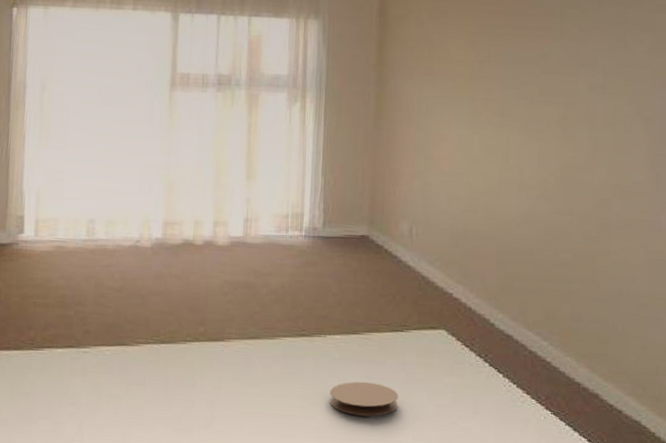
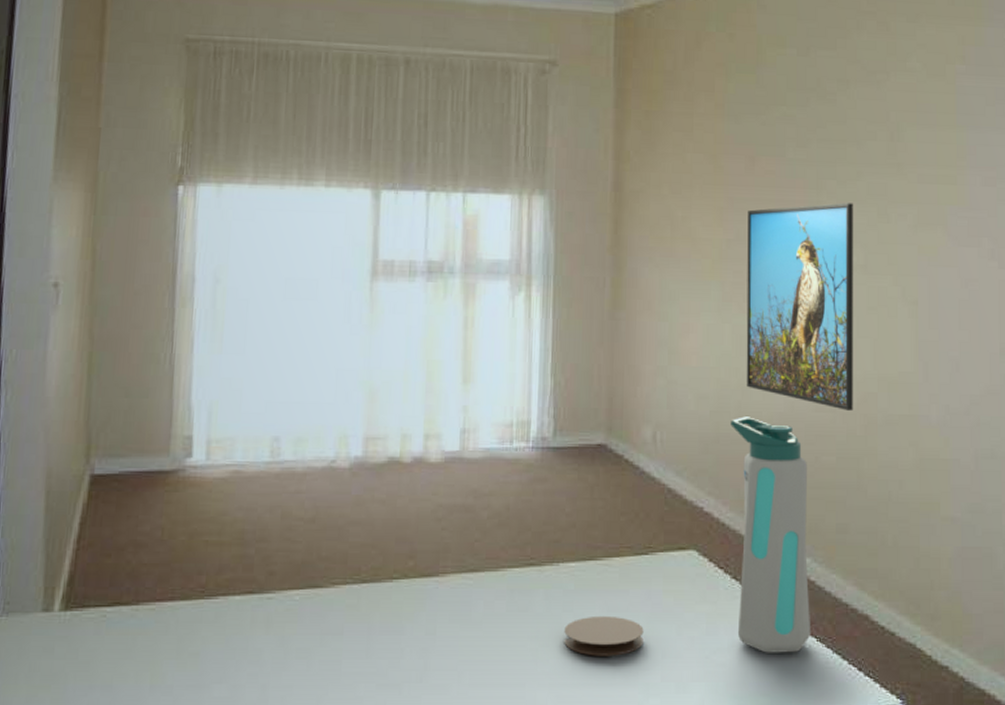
water bottle: none [478,216,547,423] -> present [730,417,811,653]
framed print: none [493,29,594,214] -> present [746,202,853,411]

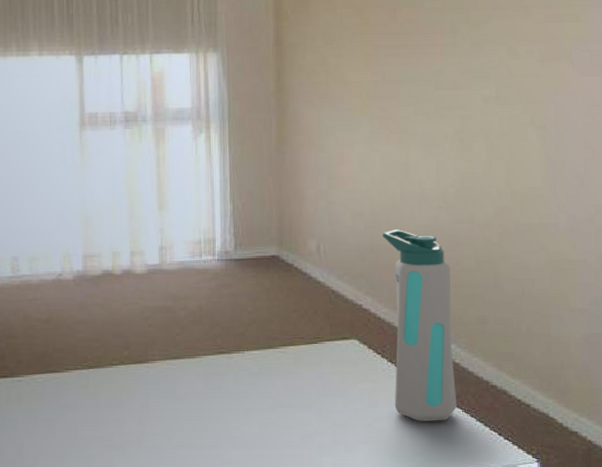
coaster: present [564,615,644,656] -> none [251,392,316,424]
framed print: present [746,202,853,411] -> none [392,43,489,222]

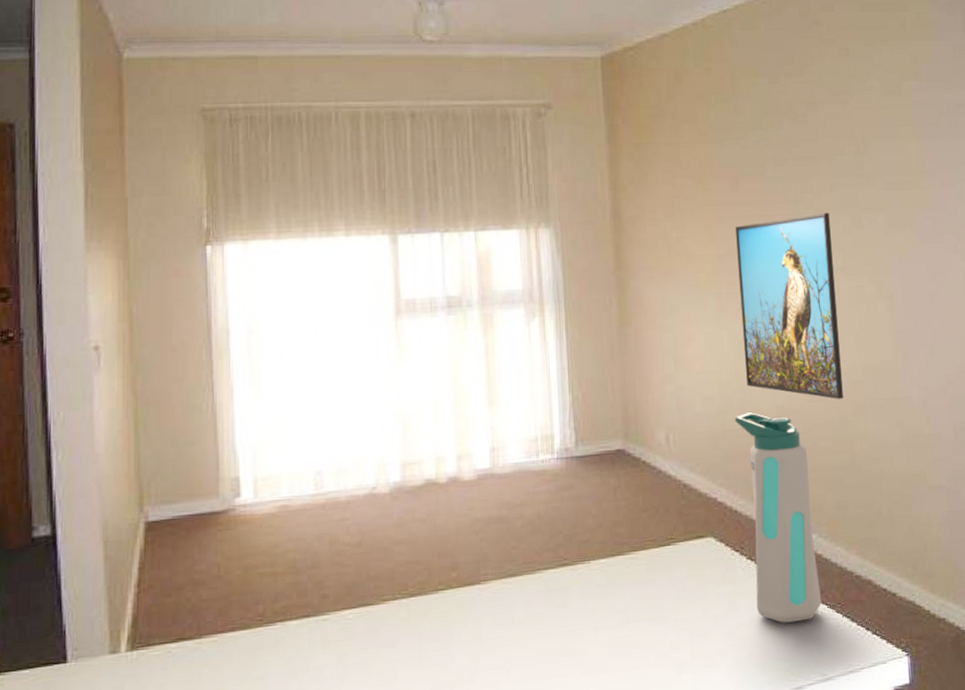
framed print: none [392,43,489,222] -> present [735,212,843,399]

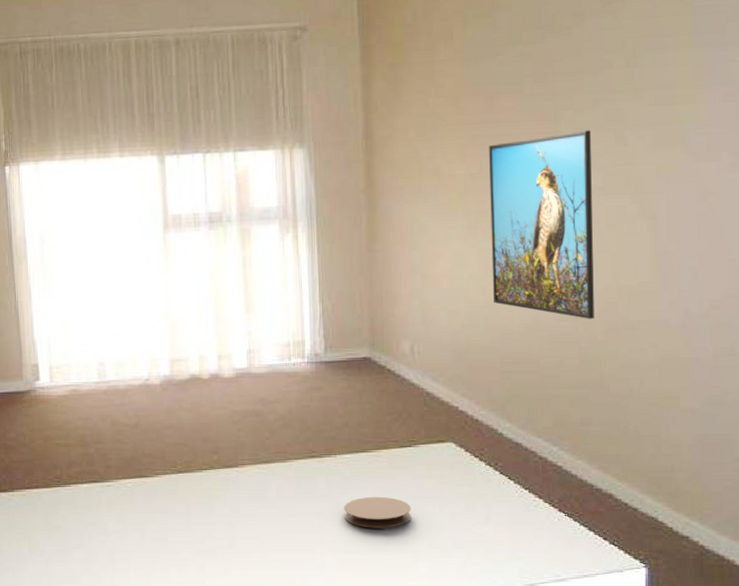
coaster: none [600,604,673,642] -> present [344,496,411,528]
water bottle: present [735,412,822,623] -> none [480,328,560,526]

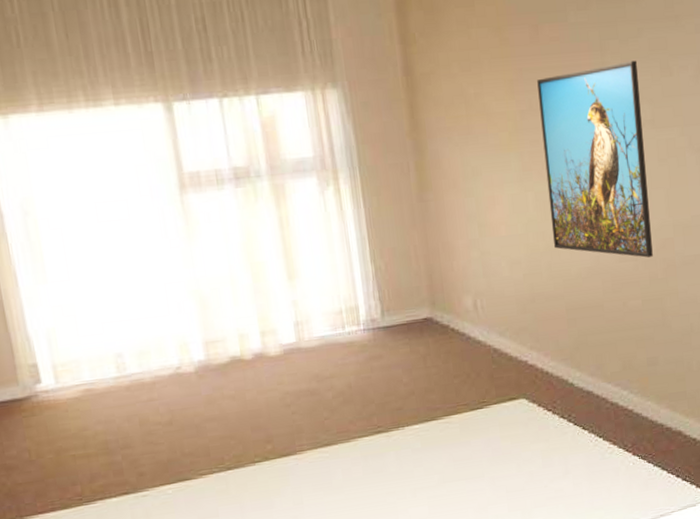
coaster: present [344,496,411,528] -> none [417,464,489,501]

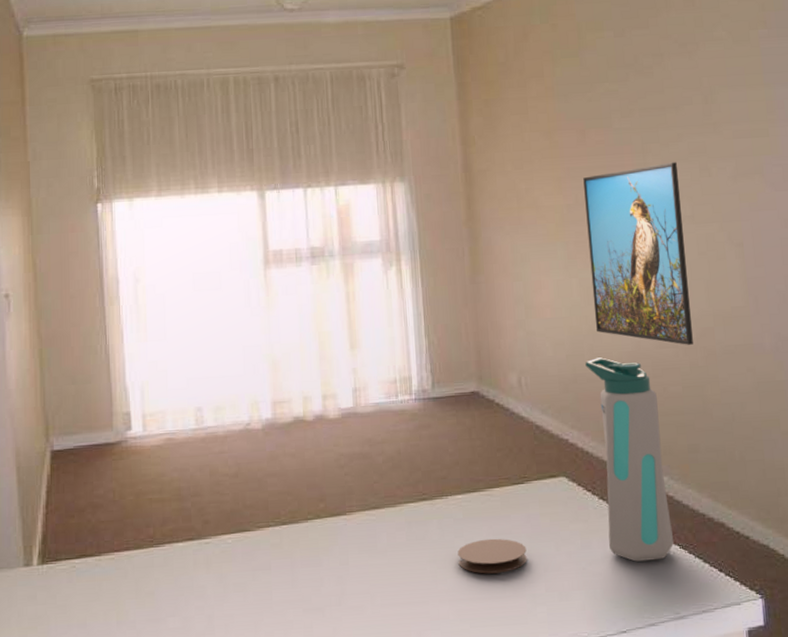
coaster: none [417,464,489,501] -> present [457,538,527,574]
water bottle: none [543,275,634,475] -> present [585,357,674,562]

